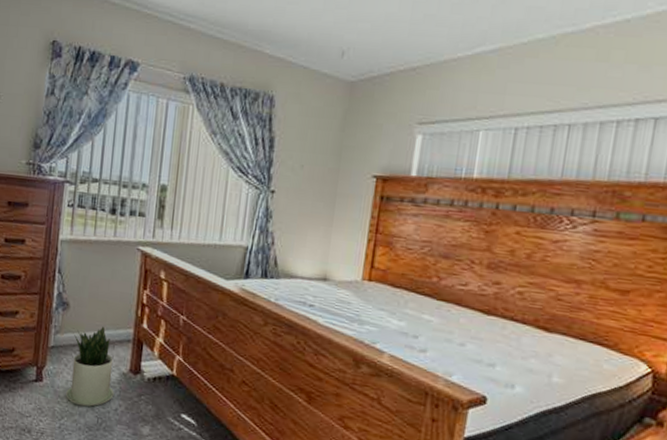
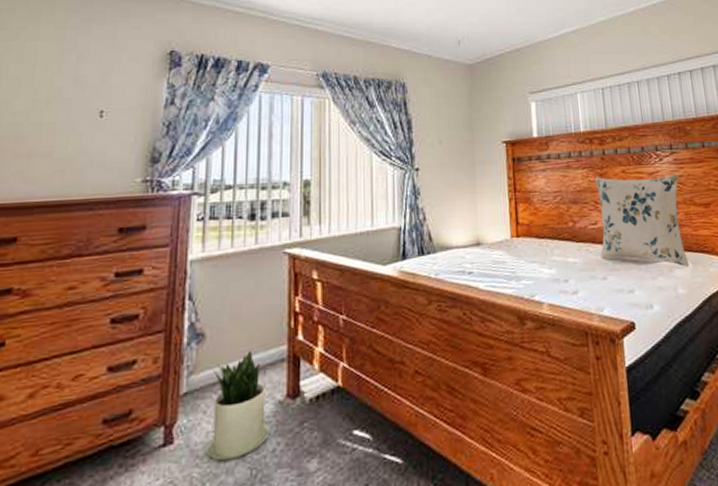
pillow: none [463,233,596,357] -> present [594,174,690,267]

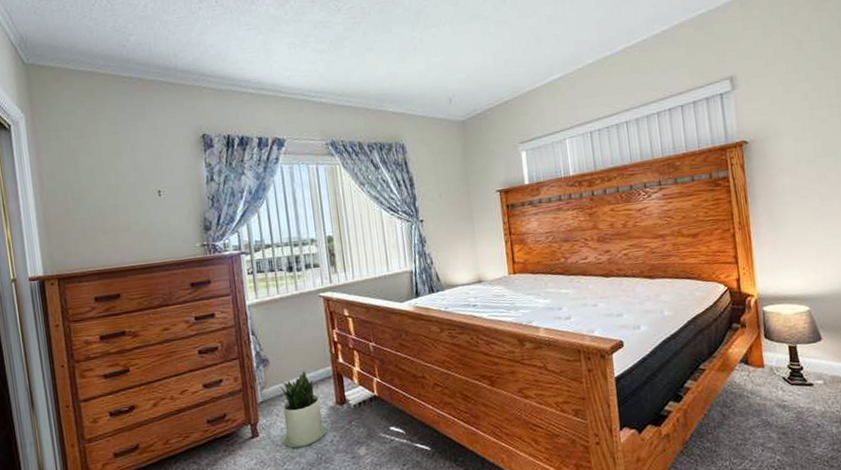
pillow: present [594,174,690,267] -> none [584,208,676,293]

